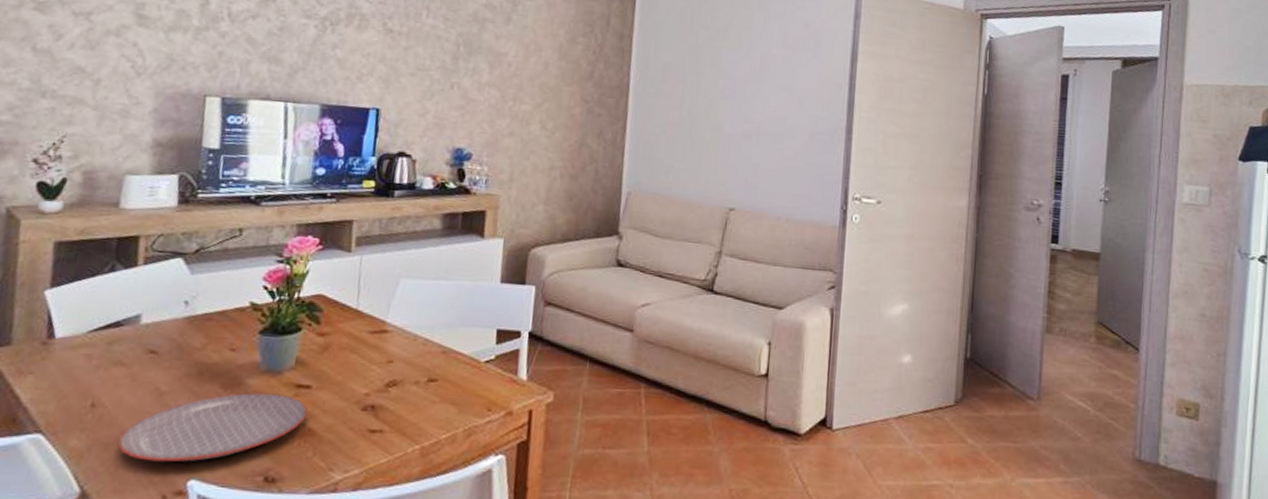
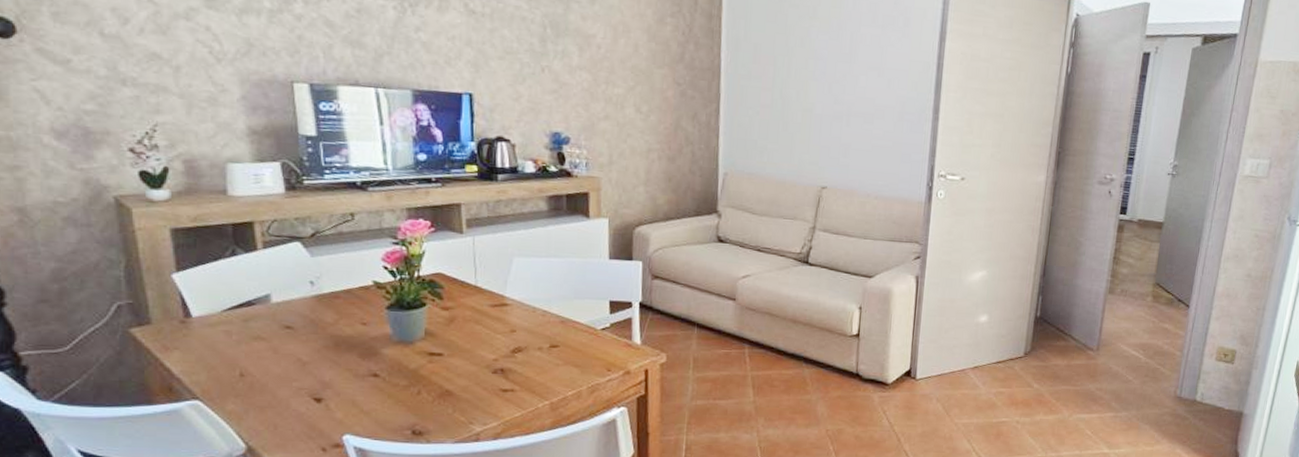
plate: present [117,392,308,463] -> none [271,360,443,421]

